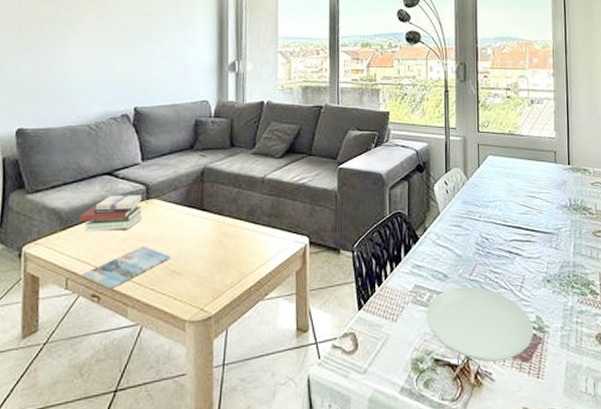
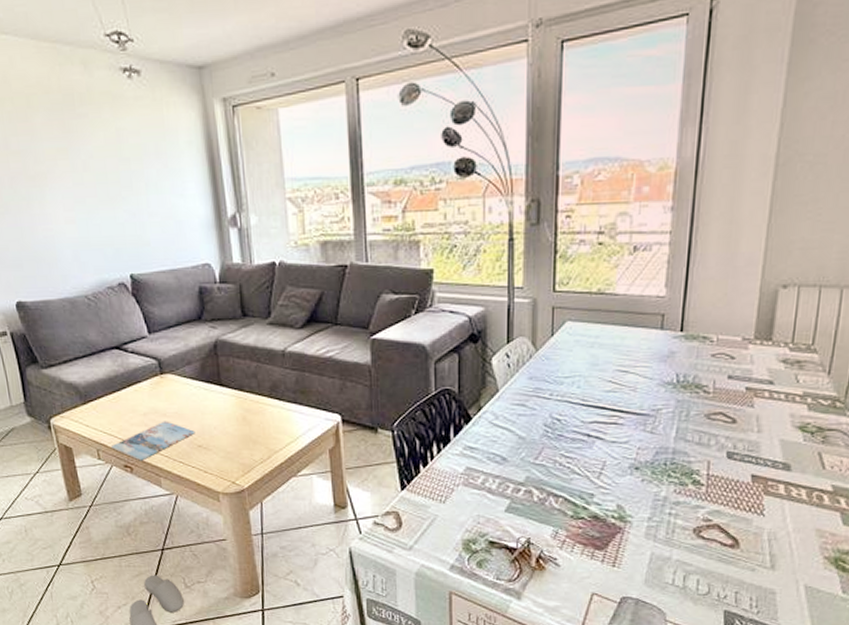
books: present [79,195,143,231] -> none [97,369,160,406]
plate: present [426,286,533,362] -> none [480,471,612,548]

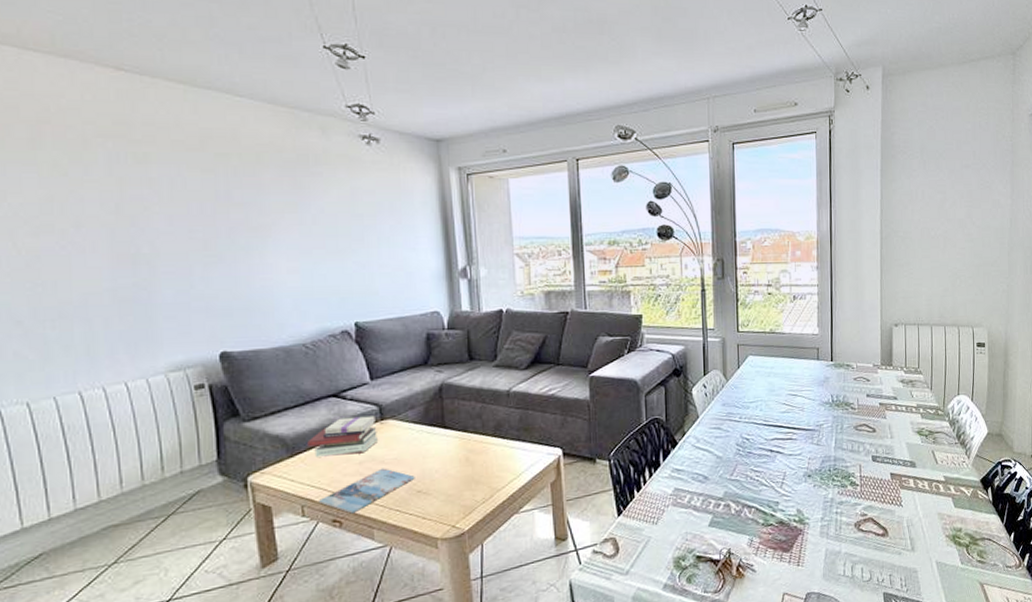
books: none [97,369,160,406] -> present [307,415,379,457]

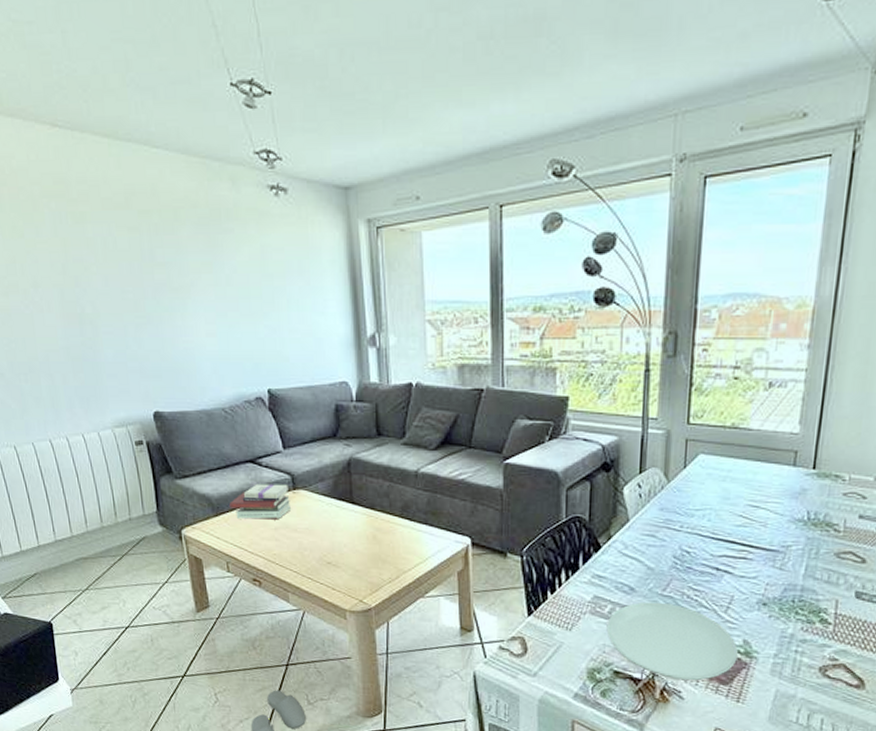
magazine: present [318,468,415,514] -> none [240,536,325,575]
plate: none [687,486,794,555] -> present [606,601,738,681]

